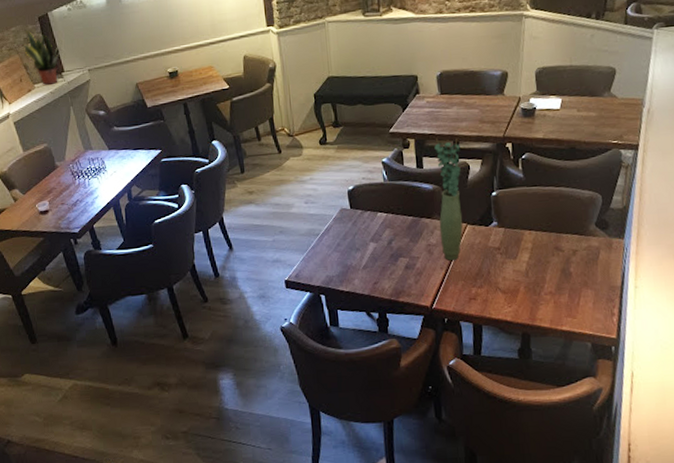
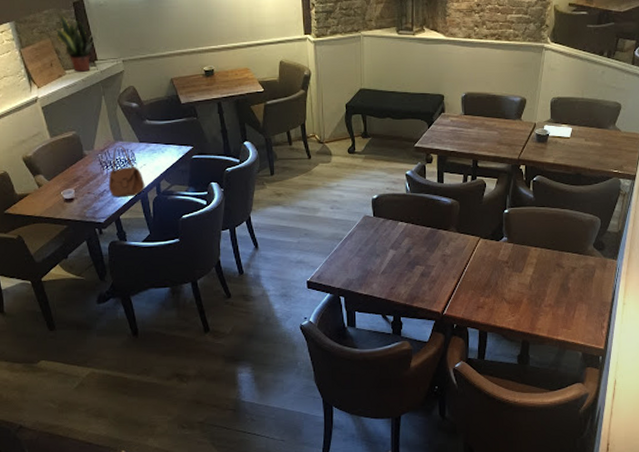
handbag: none [80,154,117,206] -> present [108,145,145,197]
vase: present [434,137,463,261] -> none [454,154,479,272]

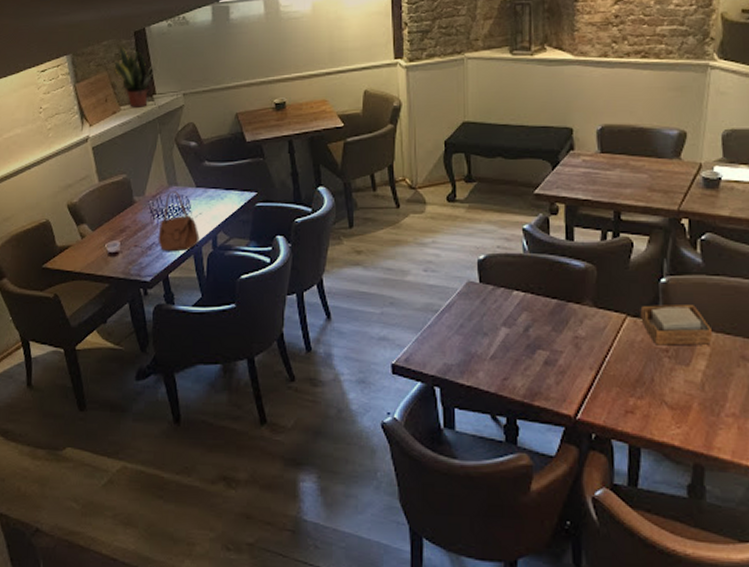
napkin holder: none [489,229,539,259] -> present [640,305,713,346]

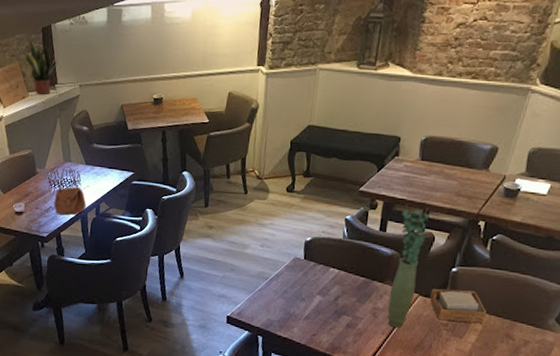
vase: none [589,204,622,361] -> present [387,203,430,329]

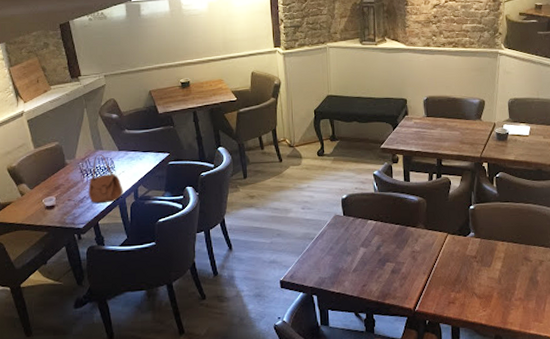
potted plant: present [25,39,59,95] -> none [43,36,80,88]
vase: present [387,203,430,329] -> none [420,154,444,267]
napkin holder: present [430,289,487,324] -> none [457,224,506,254]

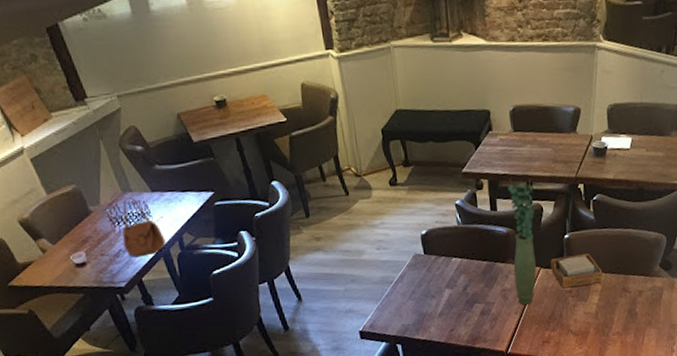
vase: none [420,154,444,267] -> present [508,177,537,306]
napkin holder: none [457,224,506,254] -> present [550,254,603,289]

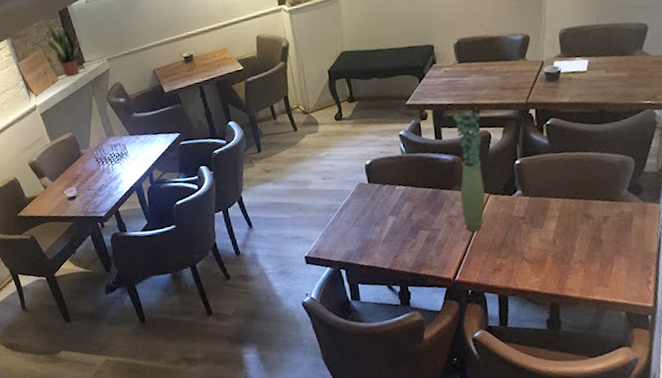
potted plant: none [31,44,80,115] -> present [46,25,81,77]
handbag: present [122,197,166,257] -> none [105,140,139,191]
napkin holder: present [550,254,603,289] -> none [500,179,561,215]

